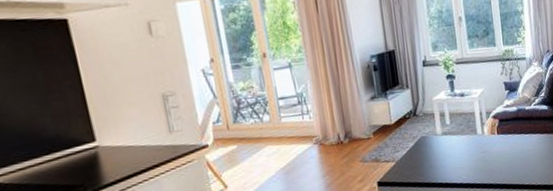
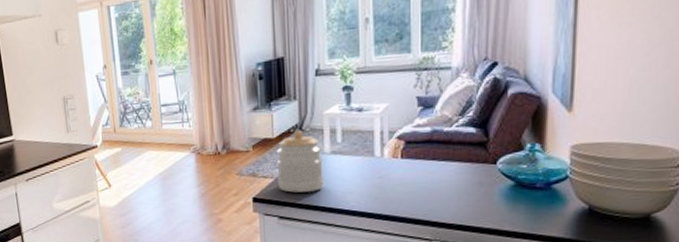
jar: none [395,115,439,173] -> present [276,130,324,193]

